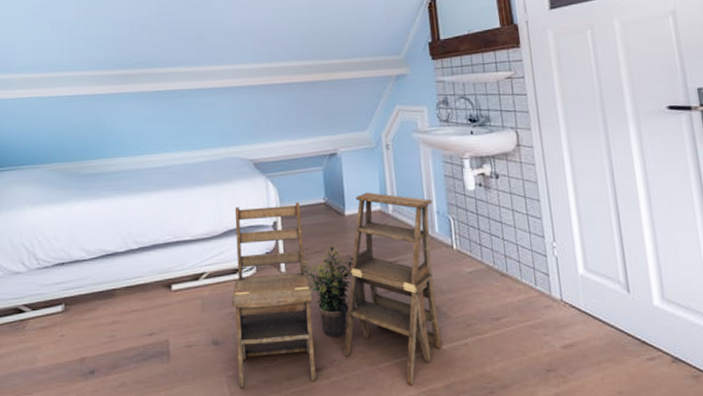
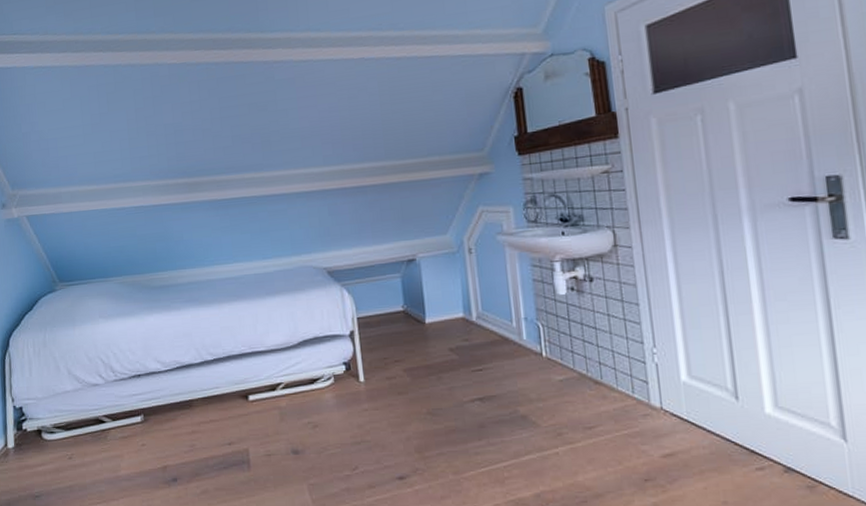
wooden chair: present [231,192,443,388] -> none [309,299,532,496]

